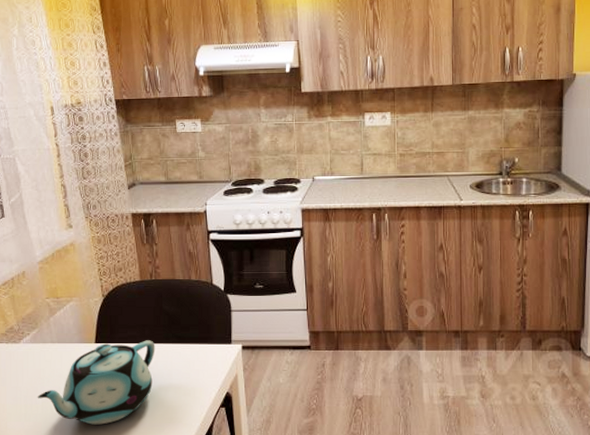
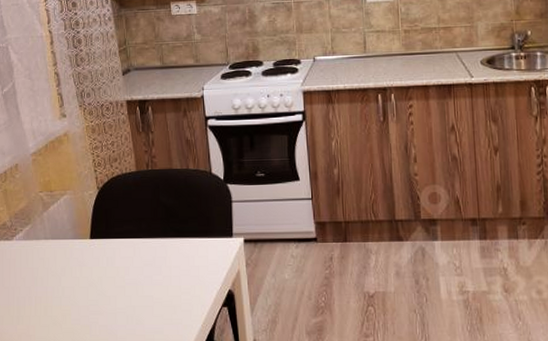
teapot: present [37,340,155,425] -> none [30,235,153,327]

